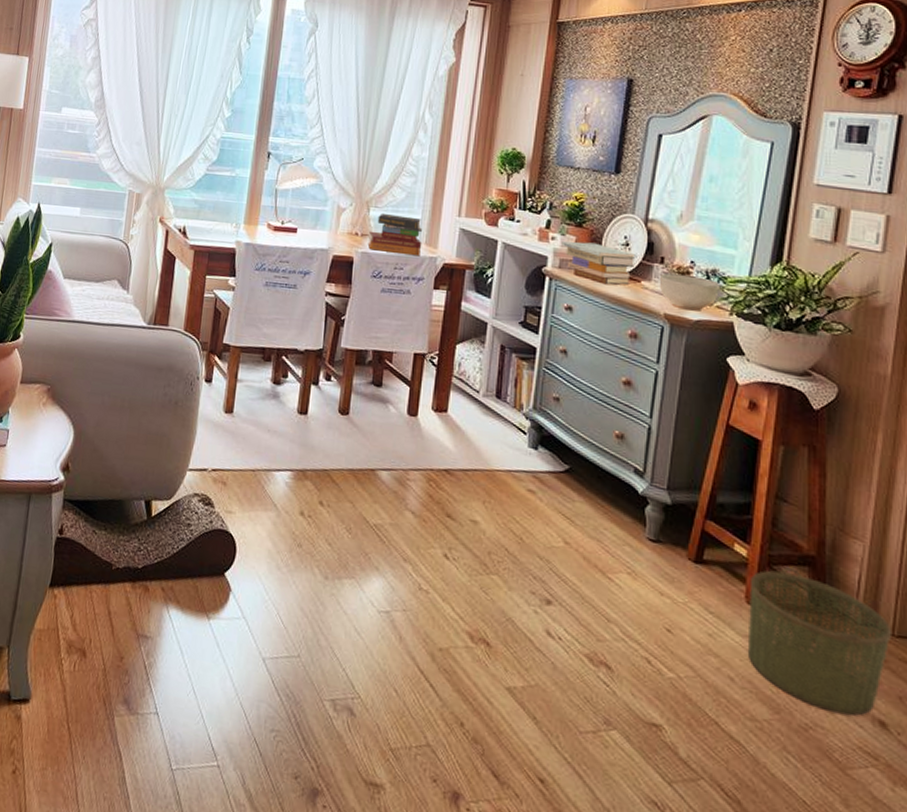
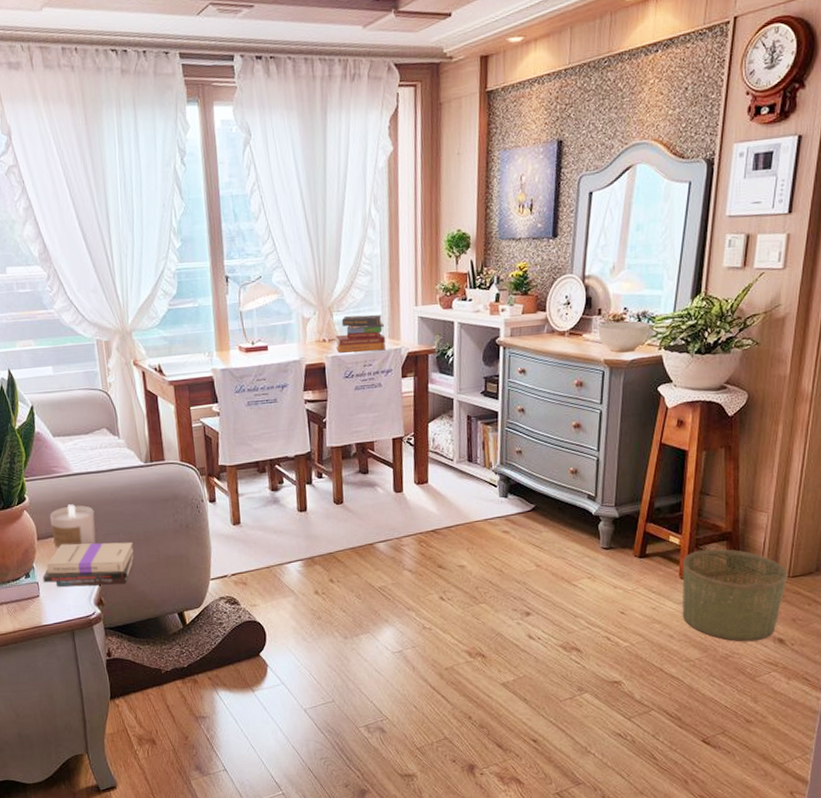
books: none [14,393,117,454] -> present [42,541,134,587]
candle: none [34,352,85,401] -> present [49,504,97,552]
books: present [561,241,634,285] -> none [511,307,576,344]

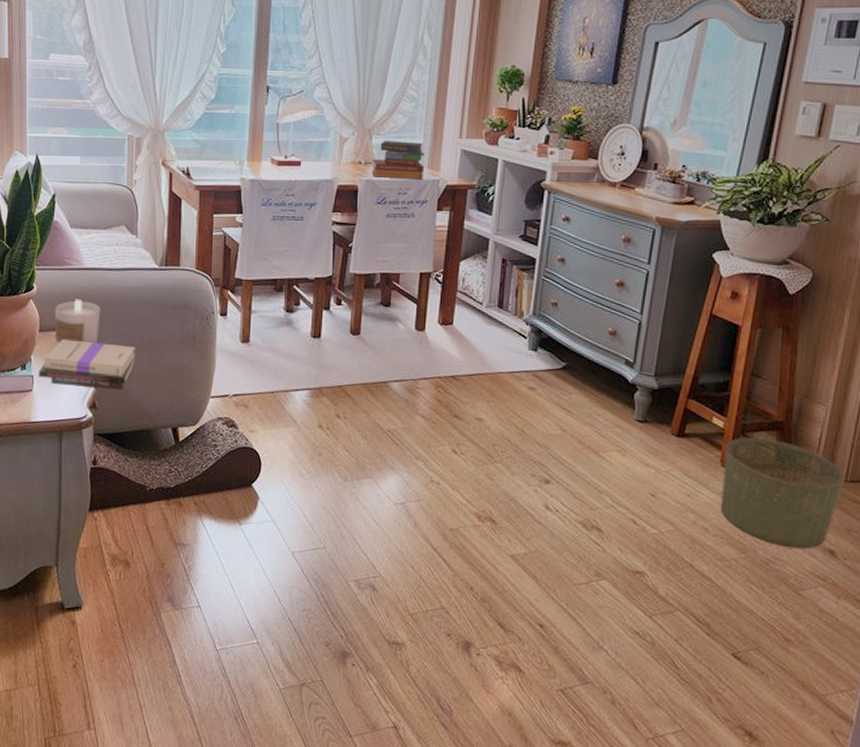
bowl: present [597,321,650,353] -> none [652,179,710,213]

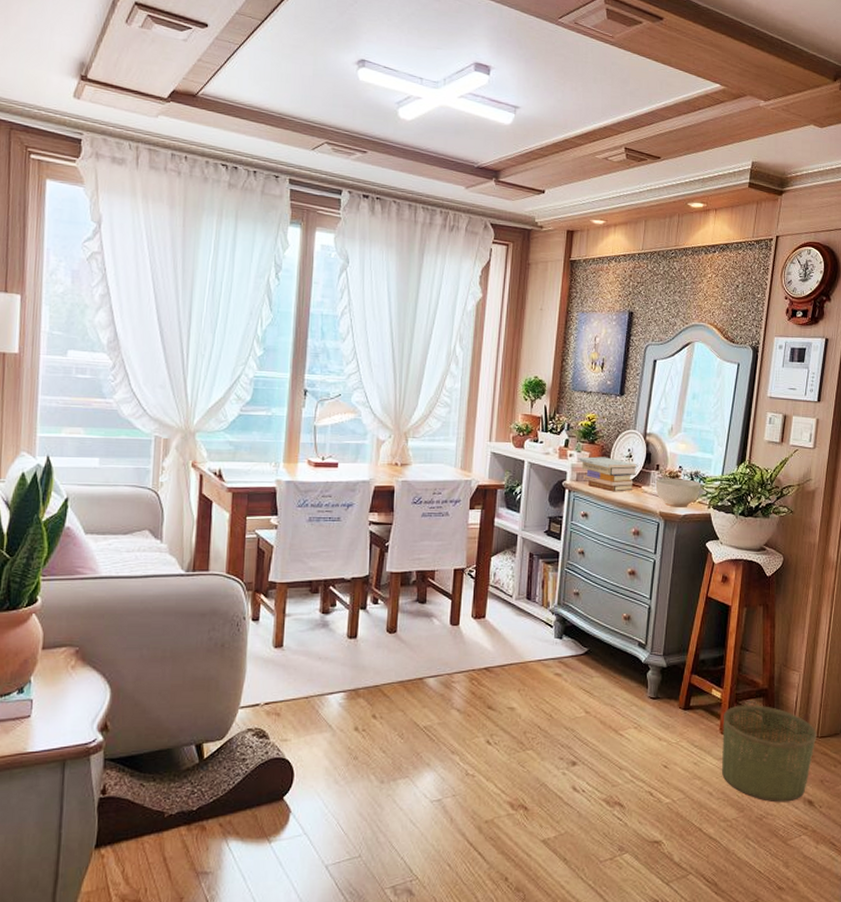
books: present [38,339,136,390] -> none [39,656,158,708]
candle: present [54,299,101,347] -> none [60,611,117,665]
books: present [371,140,425,180] -> none [407,442,458,481]
books: none [560,154,629,194] -> present [578,456,636,492]
bowl: none [652,179,710,213] -> present [655,478,702,507]

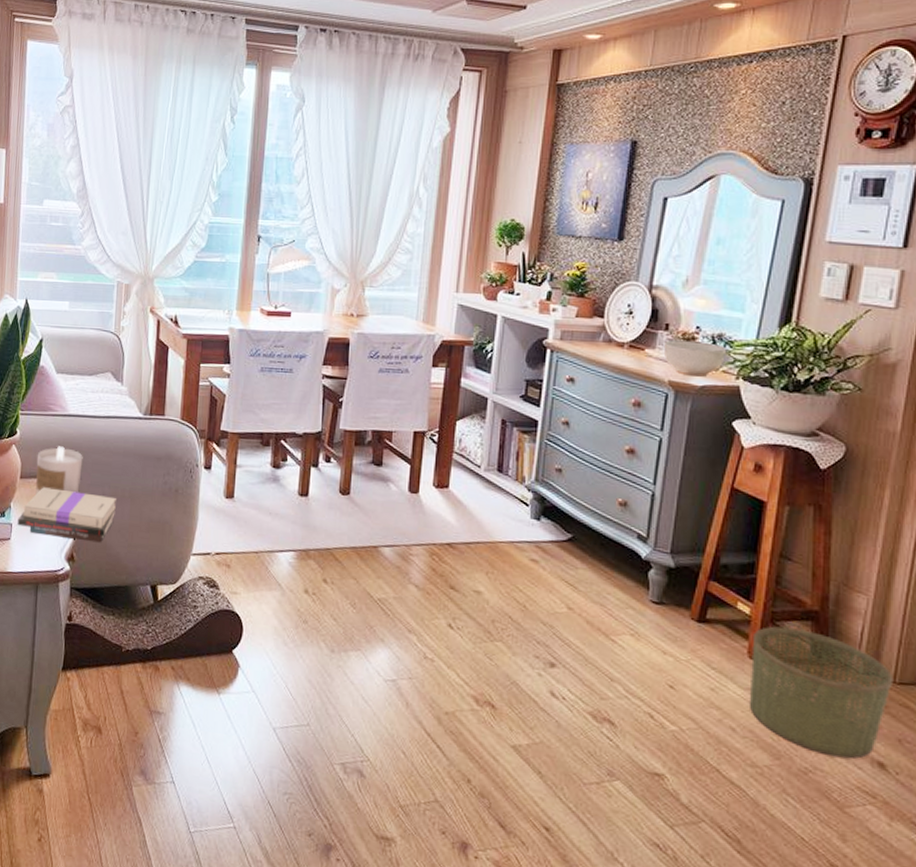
books: none [39,656,158,708] -> present [17,487,118,543]
candle: none [60,611,117,665] -> present [34,446,83,495]
books: present [578,456,636,492] -> none [563,312,638,355]

